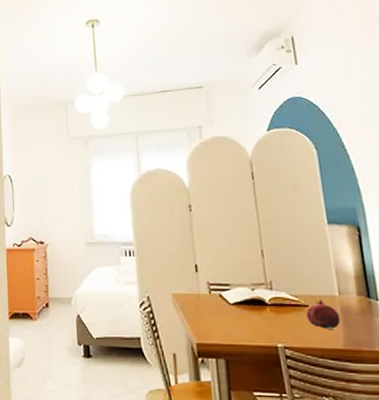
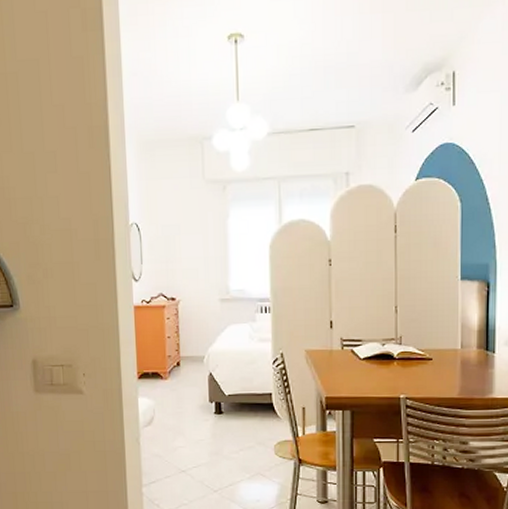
fruit: present [306,298,341,331] -> none [430,352,459,381]

